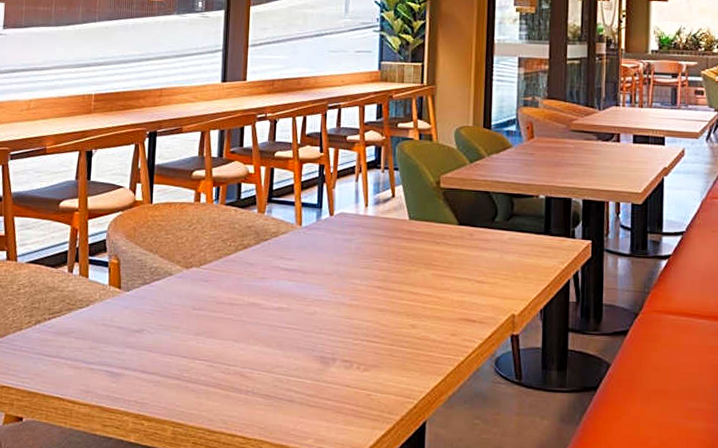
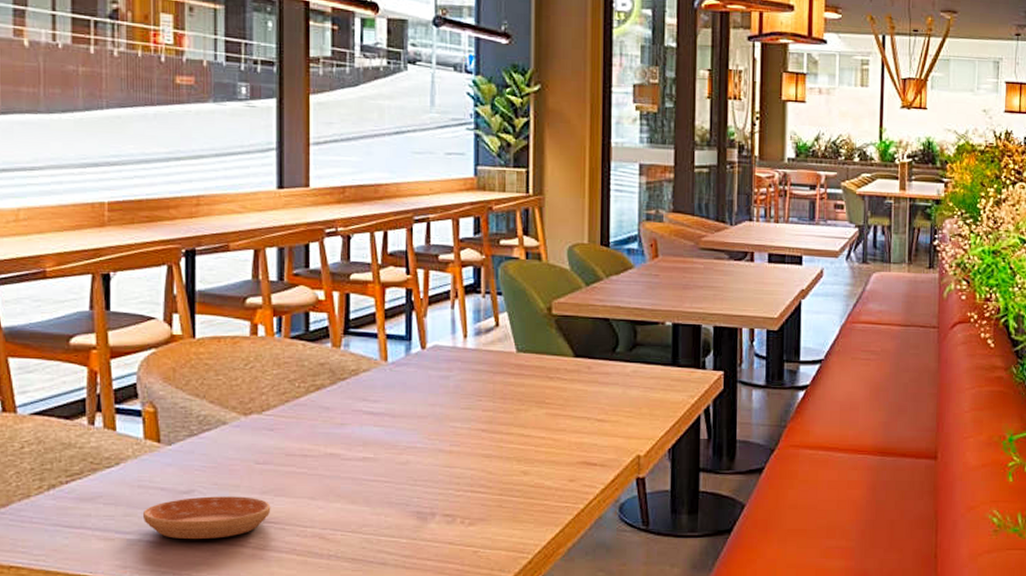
saucer: none [103,335,203,372] -> present [142,496,271,540]

